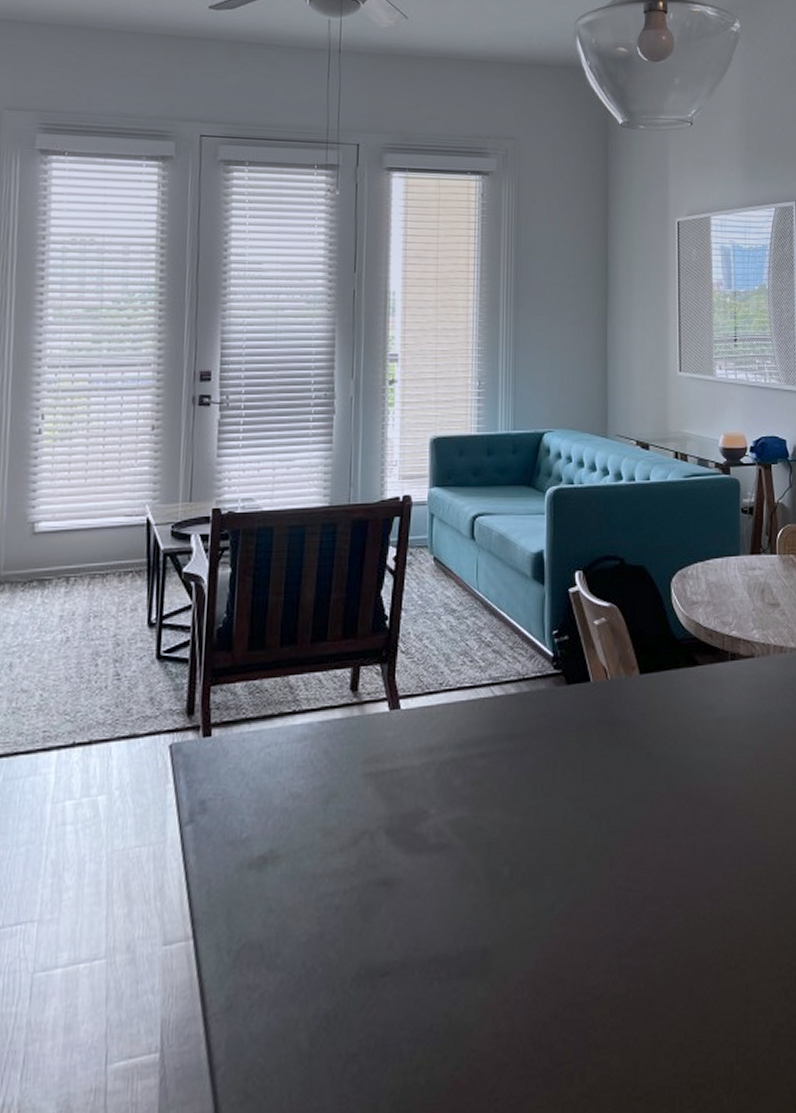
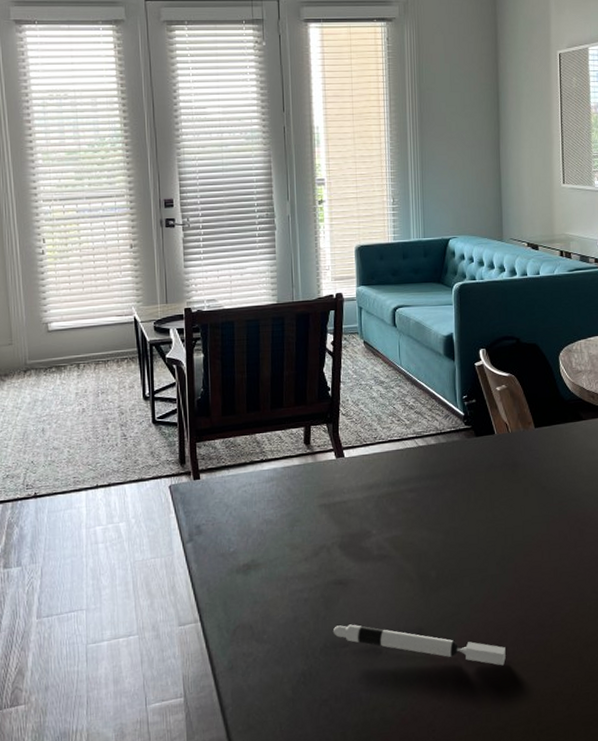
pen: none [369,942,595,1003] -> present [332,624,506,666]

